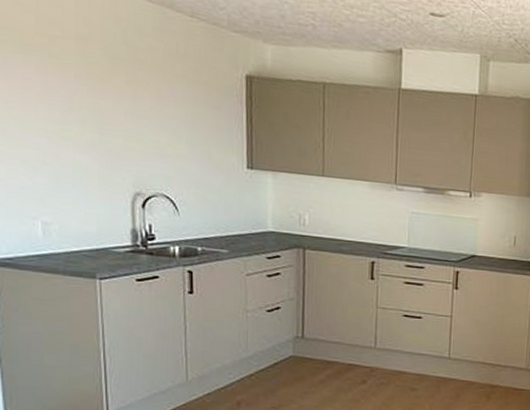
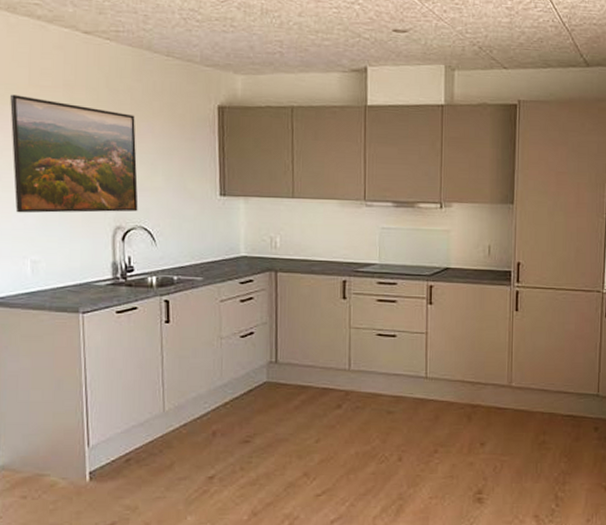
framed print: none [14,42,160,179] -> present [10,94,138,213]

